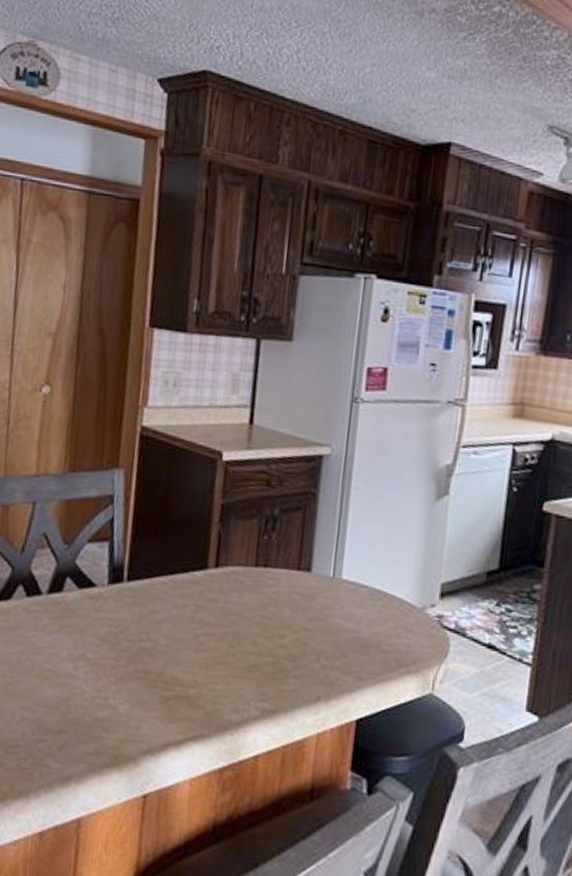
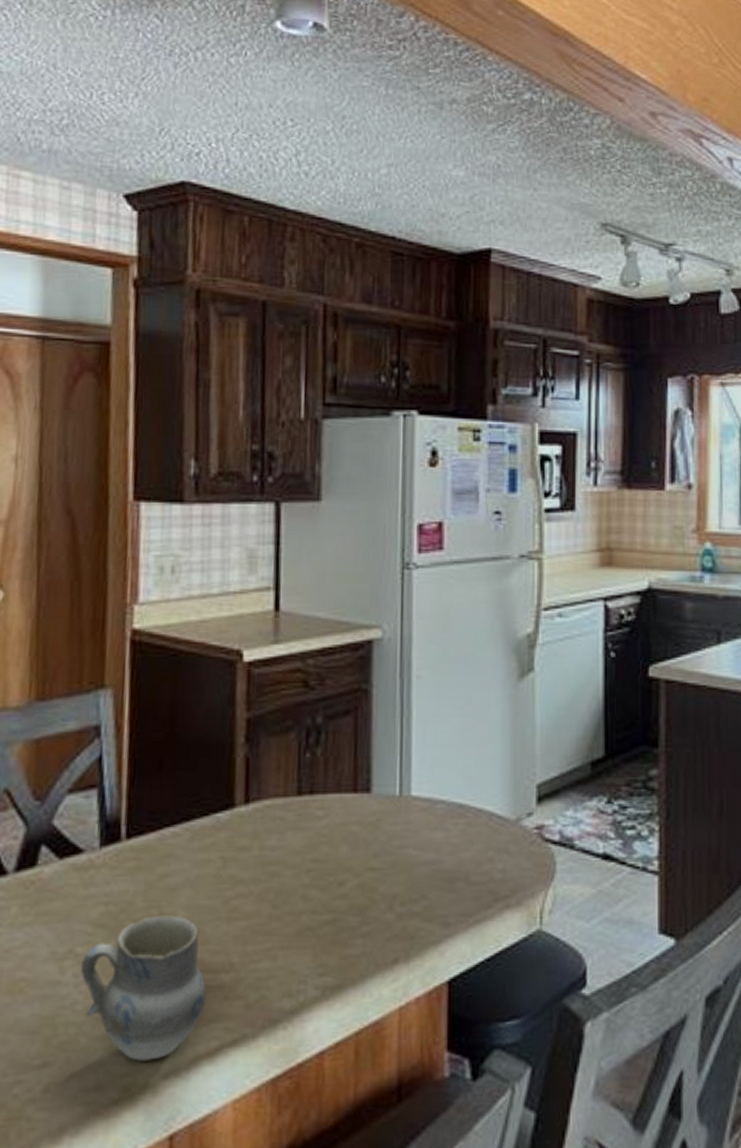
cup: none [89,639,177,741] -> present [80,915,206,1061]

